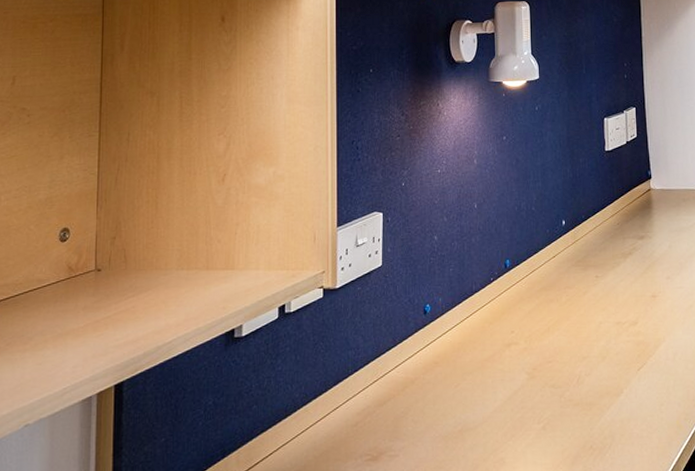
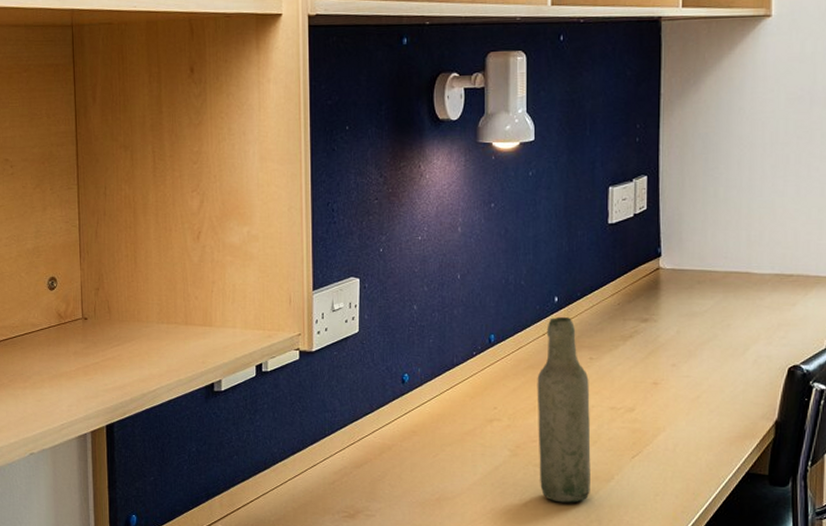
bottle: none [549,238,603,422] -> present [537,316,591,503]

